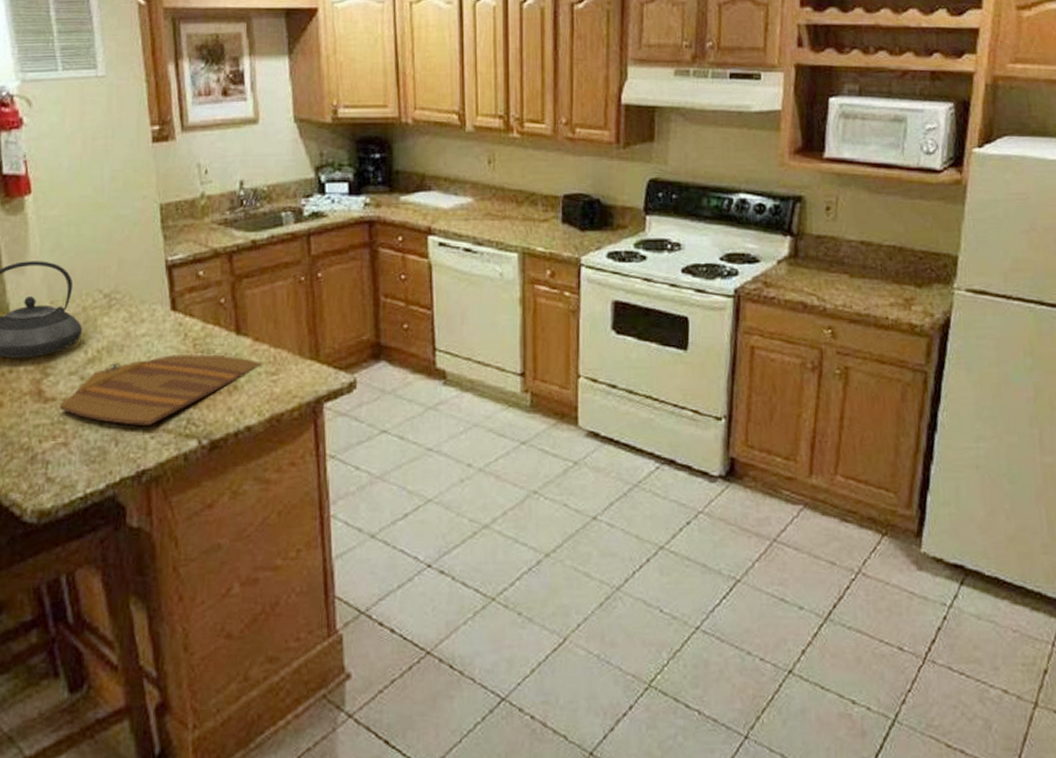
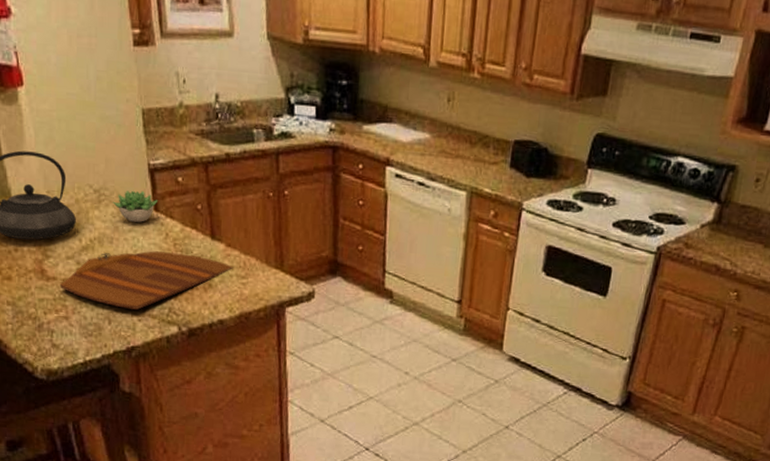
succulent plant: none [124,290,177,326] -> present [112,190,158,223]

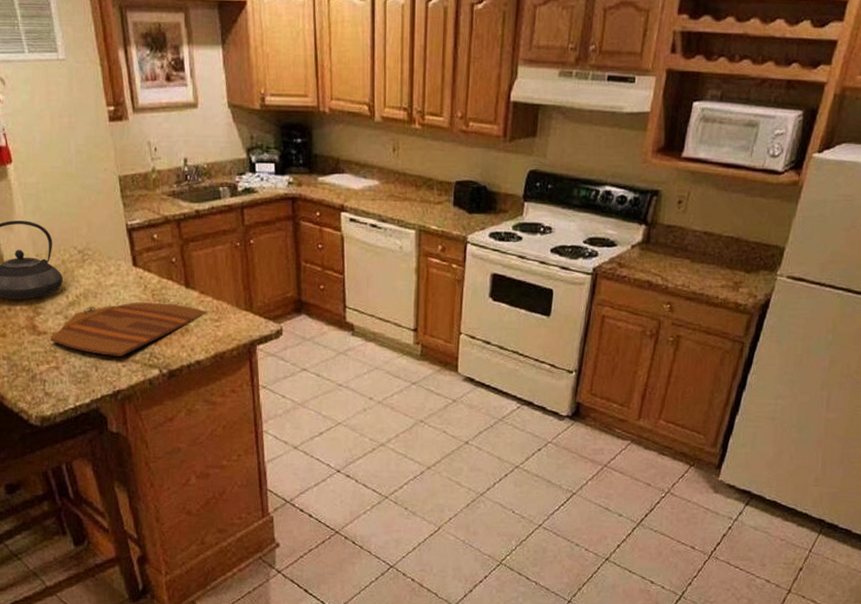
succulent plant: present [112,190,158,223] -> none [95,249,137,278]

